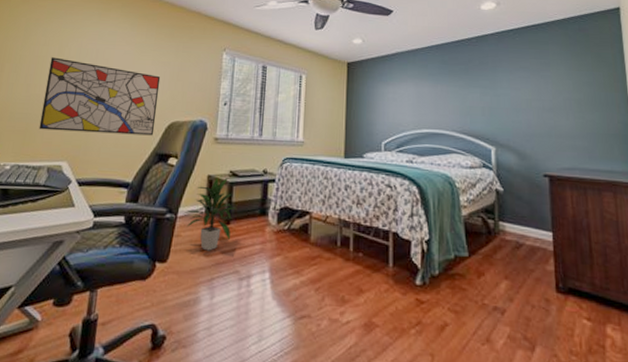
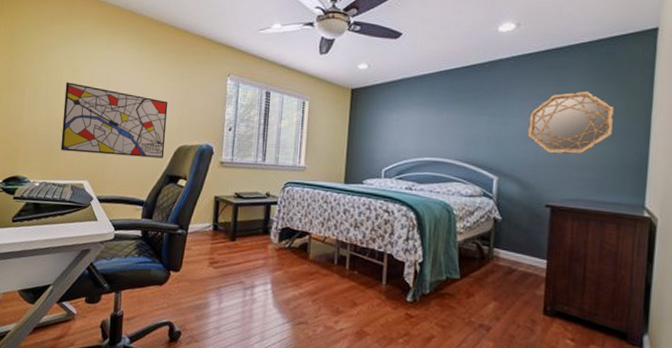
indoor plant: present [183,177,236,251] -> none [193,198,241,264]
home mirror: none [518,63,596,124] -> present [528,91,615,154]

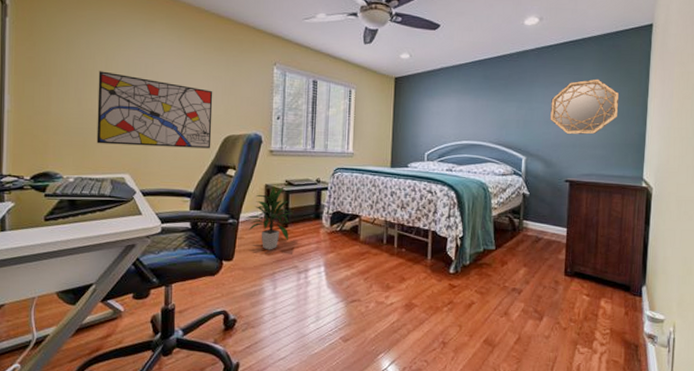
indoor plant: none [193,198,241,264] -> present [245,186,293,250]

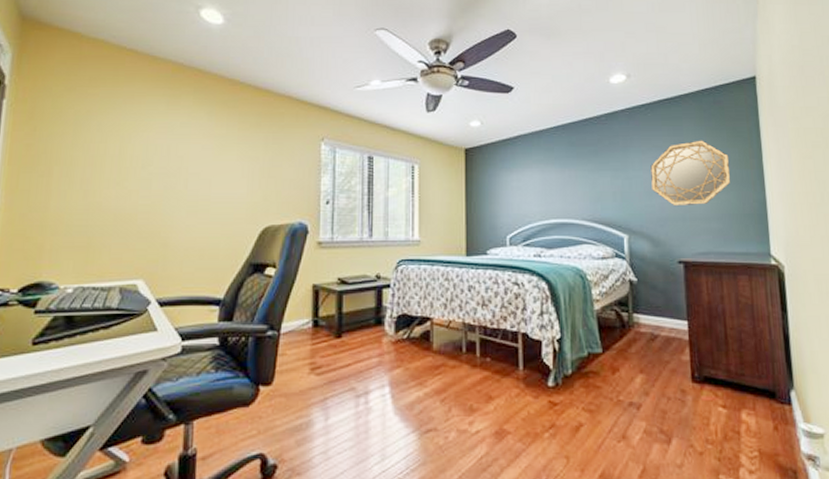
wall art: present [96,71,213,149] -> none [104,156,249,244]
indoor plant: present [245,186,293,250] -> none [287,285,348,369]

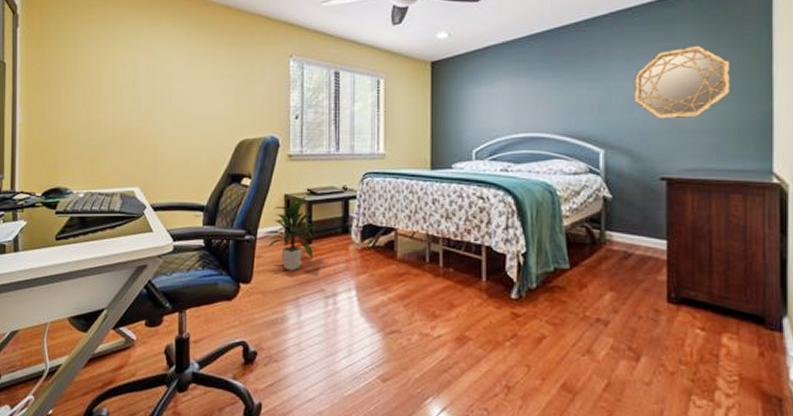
indoor plant: none [287,285,348,369] -> present [263,195,317,271]

